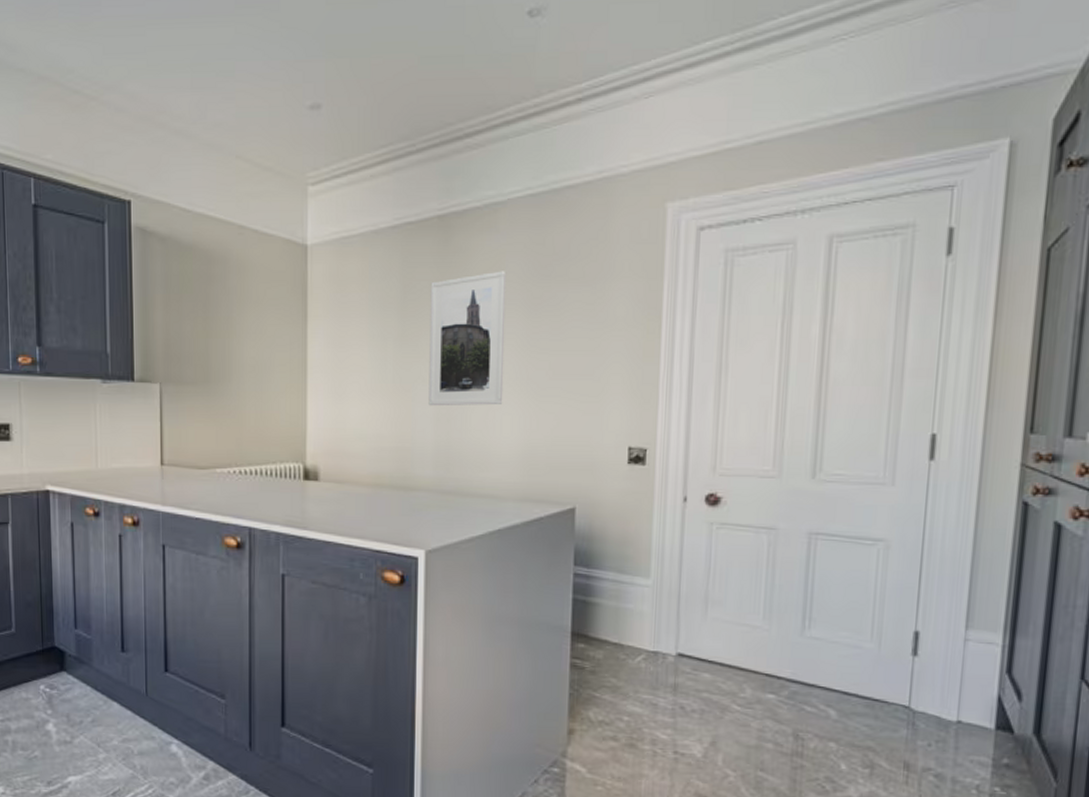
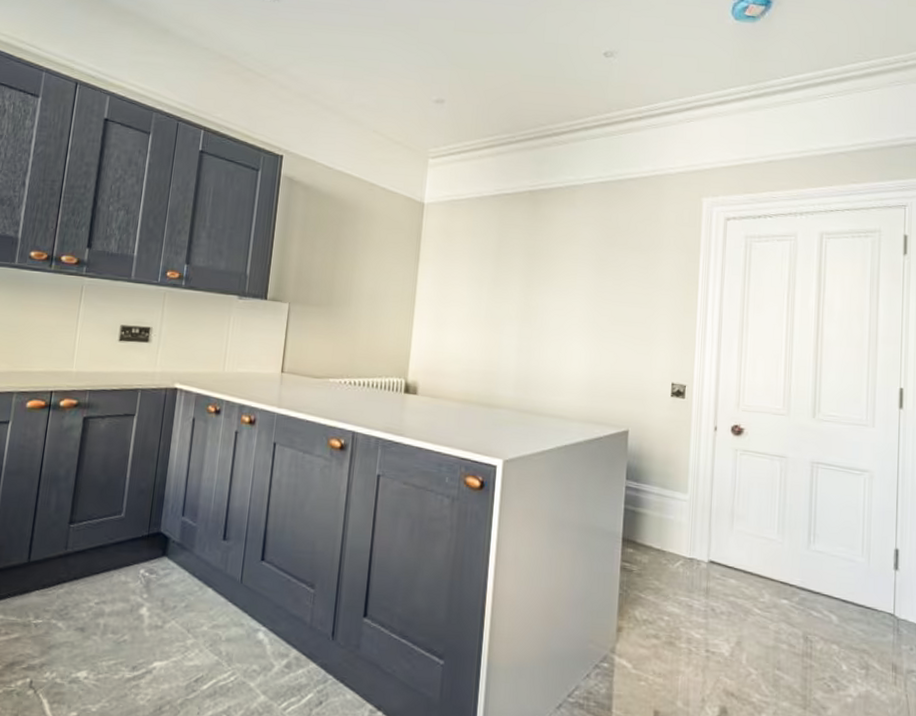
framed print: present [428,271,507,406] -> none [513,236,581,342]

